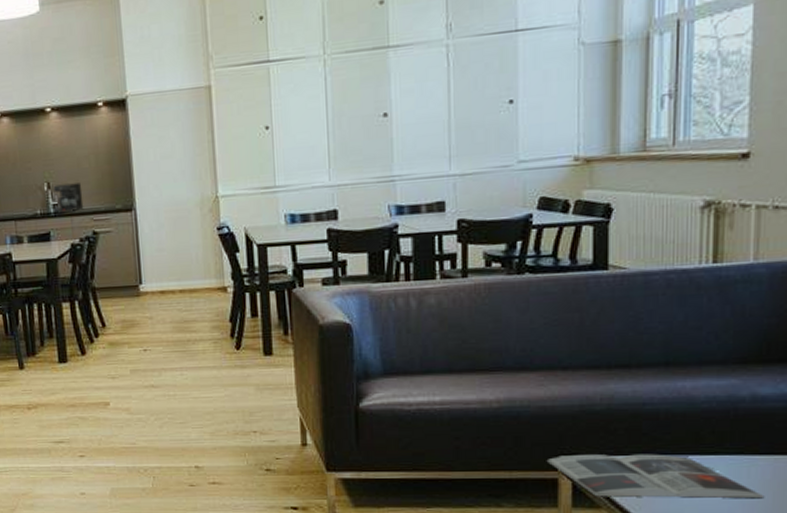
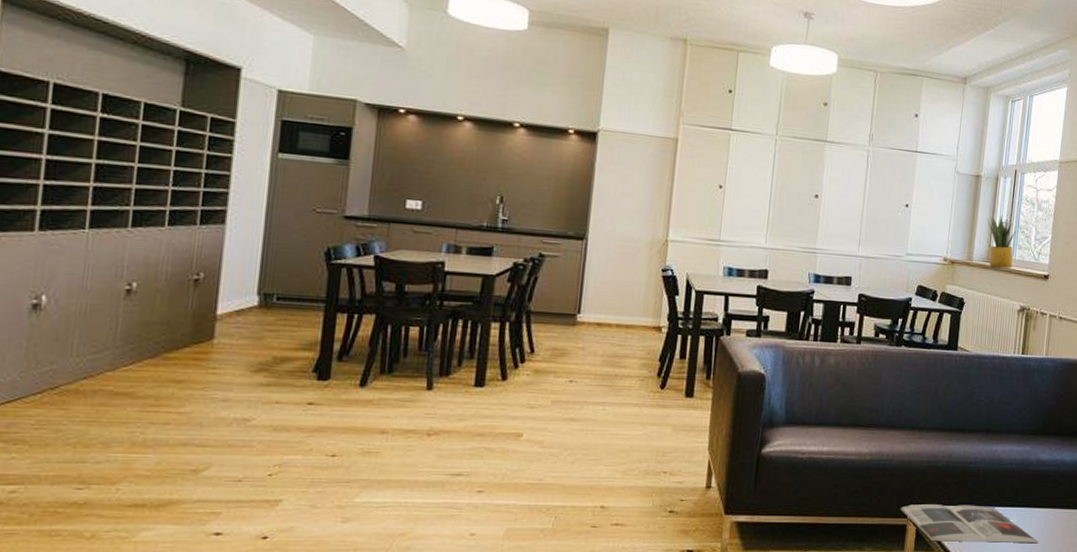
coffee maker: present [53,182,84,213] -> none [502,200,537,230]
planter: none [637,86,687,158] -> present [987,215,1016,269]

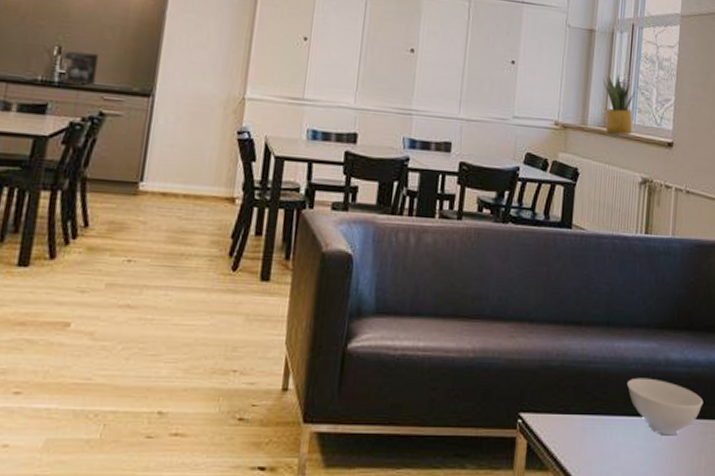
coffee maker: none [502,200,537,230] -> present [59,51,99,85]
magazine: present [900,504,1039,544] -> none [508,412,671,462]
bowl: none [1002,475,1069,523] -> present [626,377,704,436]

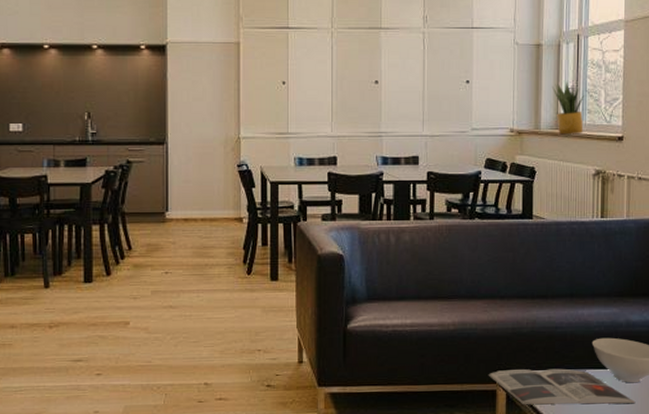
coffee maker: present [59,51,99,85] -> none [92,114,120,140]
magazine: none [508,412,671,462] -> present [488,368,636,405]

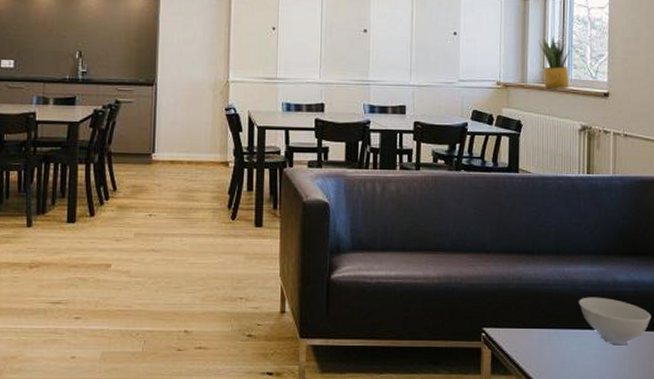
magazine: present [488,368,636,405] -> none [473,327,623,367]

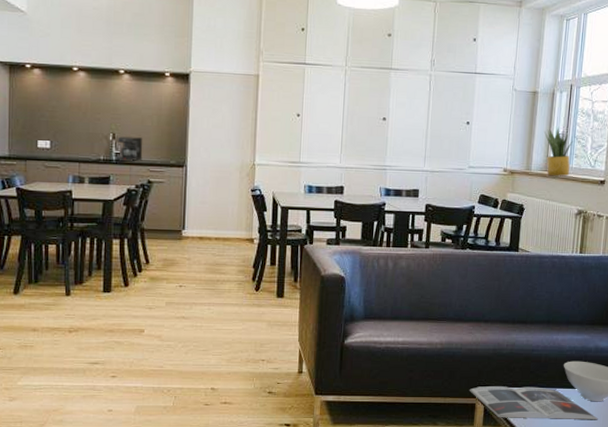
coffee maker: none [82,53,111,80] -> present [116,136,143,161]
magazine: none [473,327,623,367] -> present [469,386,598,420]

